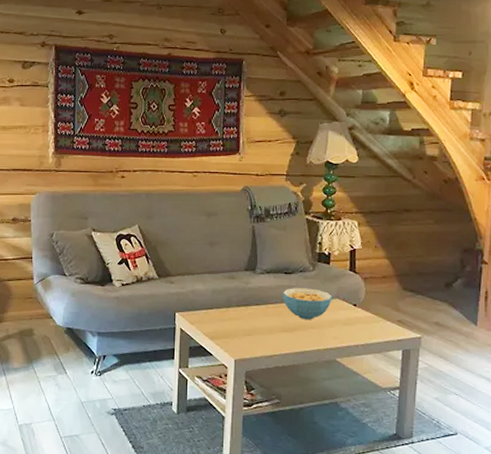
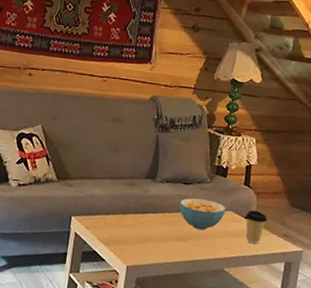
coffee cup: none [354,296,378,332] -> present [245,210,267,244]

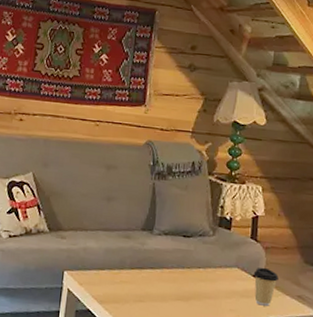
cereal bowl: present [179,198,226,230] -> none [179,252,231,289]

